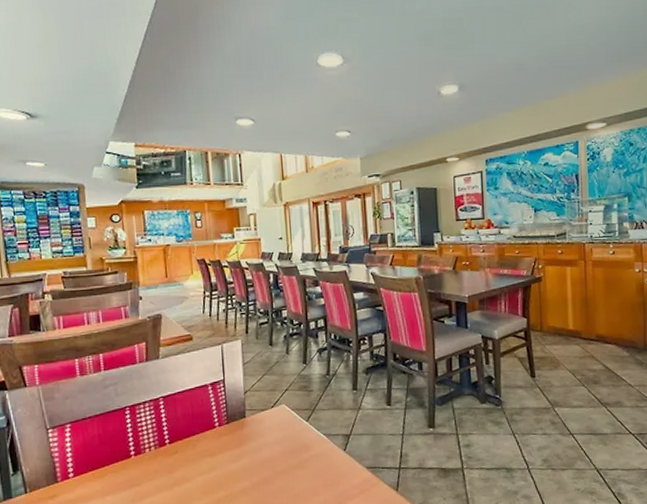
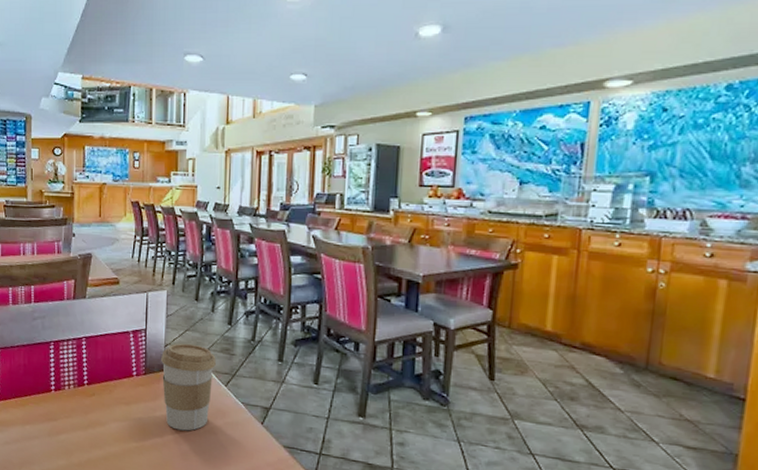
coffee cup: none [242,387,296,471] -> present [161,343,216,431]

